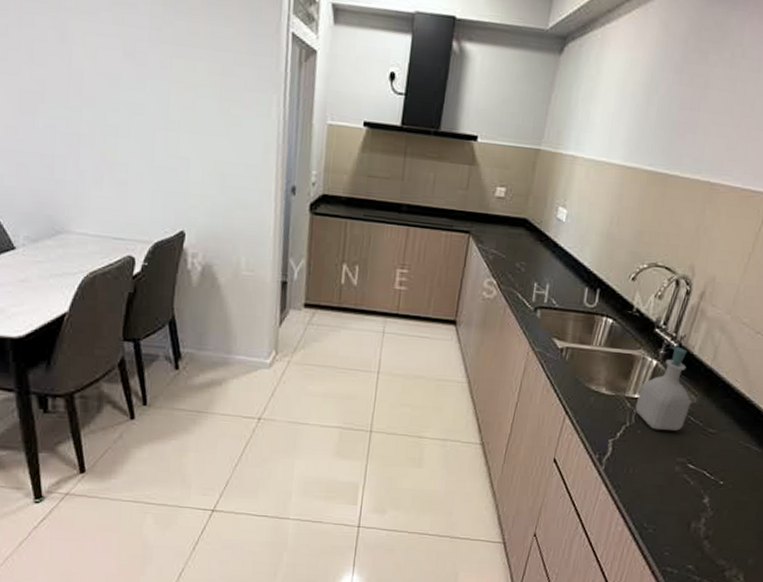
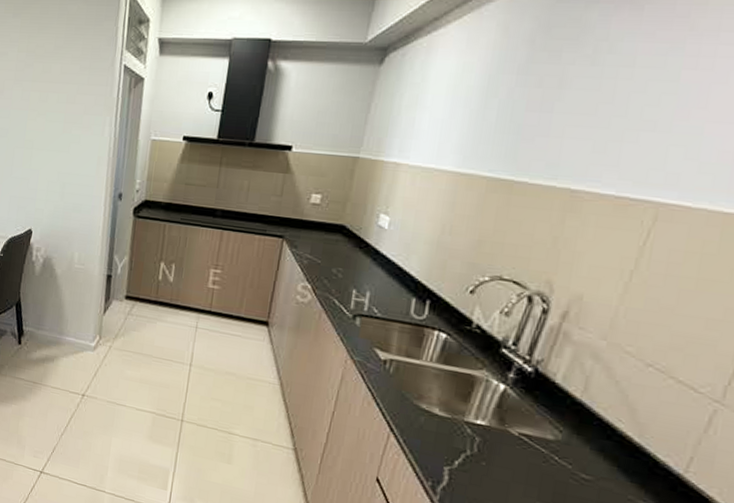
soap bottle: present [635,347,691,431] -> none [477,370,554,470]

